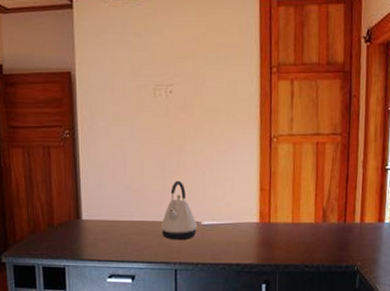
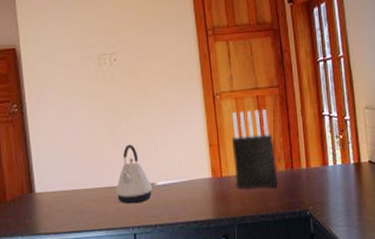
knife block: none [283,157,329,239] -> present [231,109,278,190]

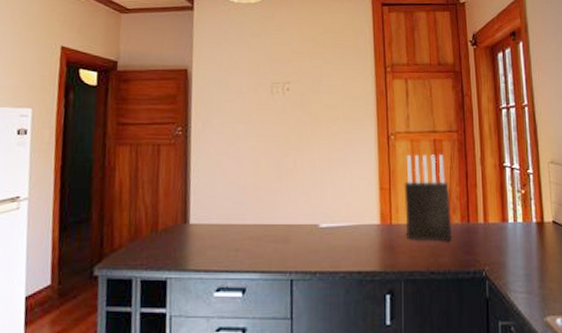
kettle: present [116,144,153,204] -> none [275,179,315,246]

